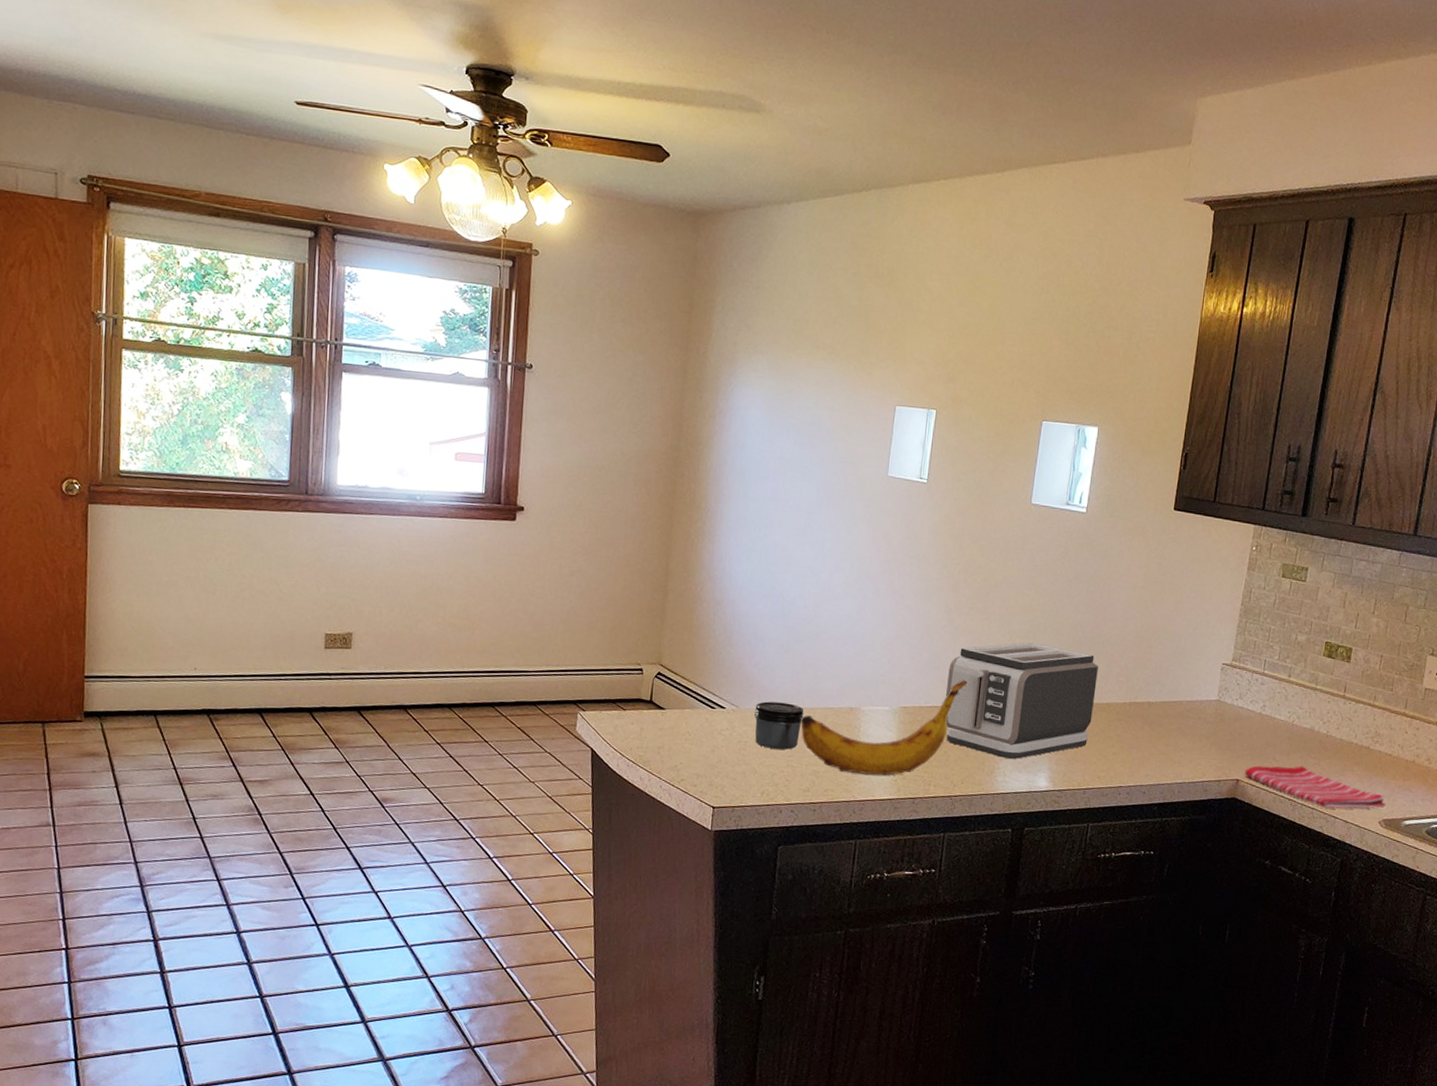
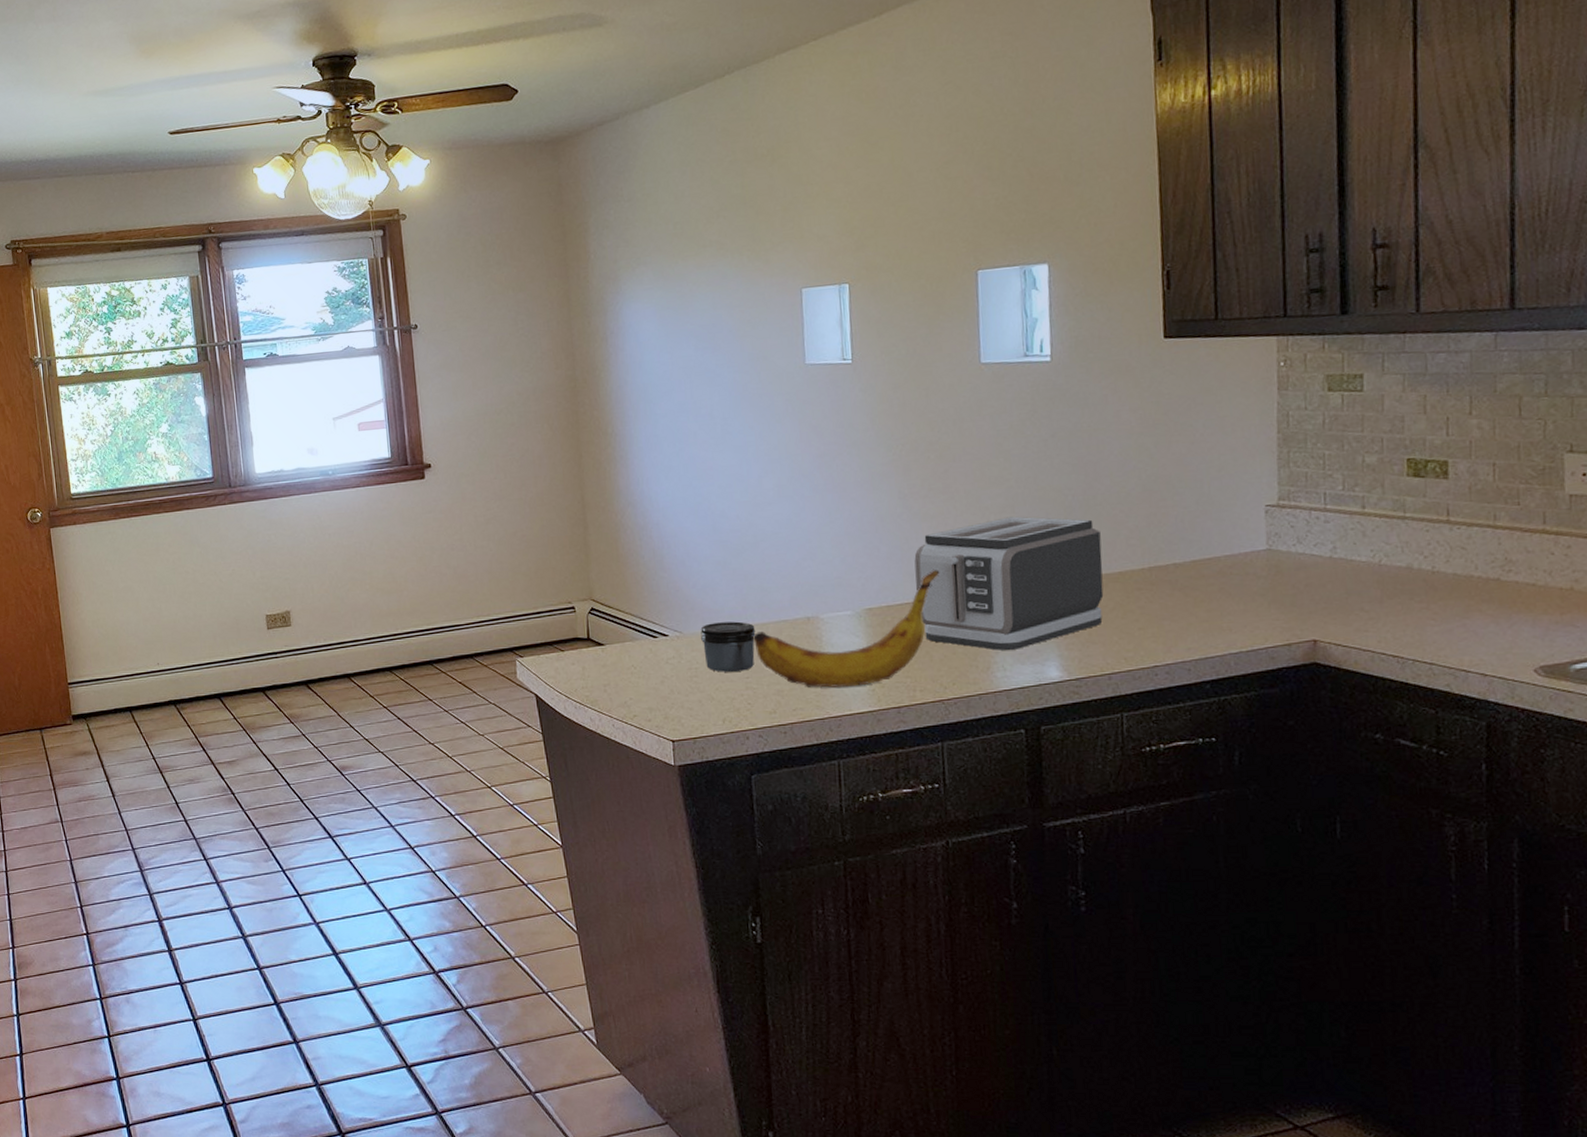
dish towel: present [1244,765,1386,809] -> none [1322,613,1540,661]

